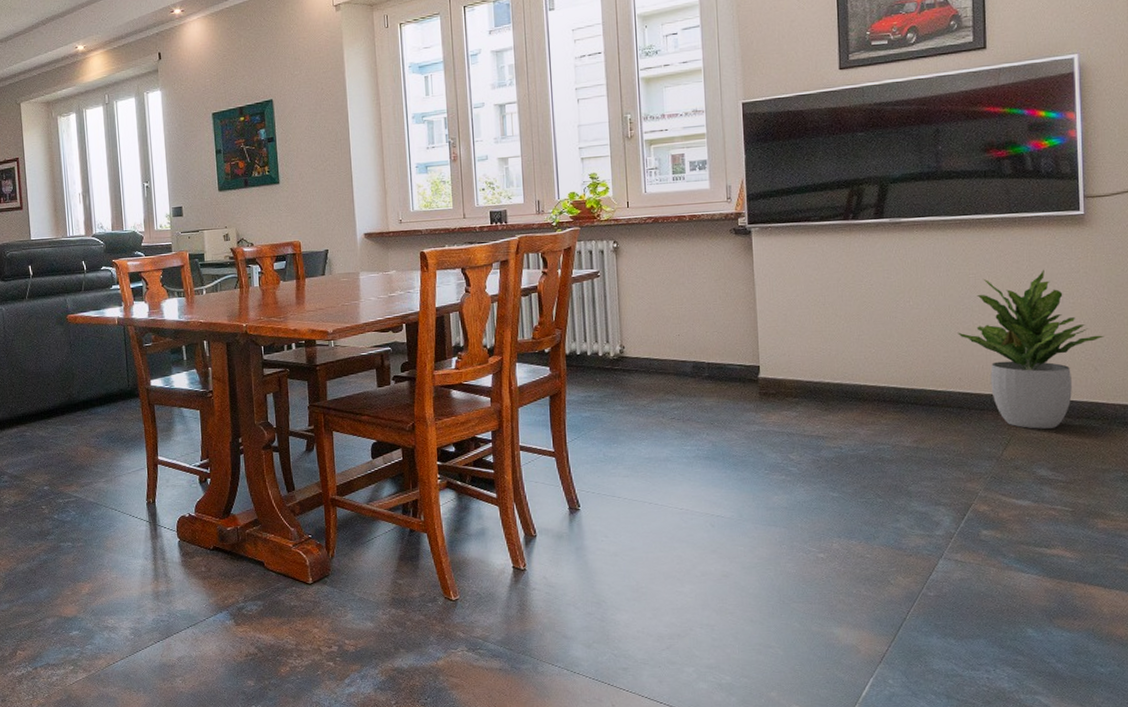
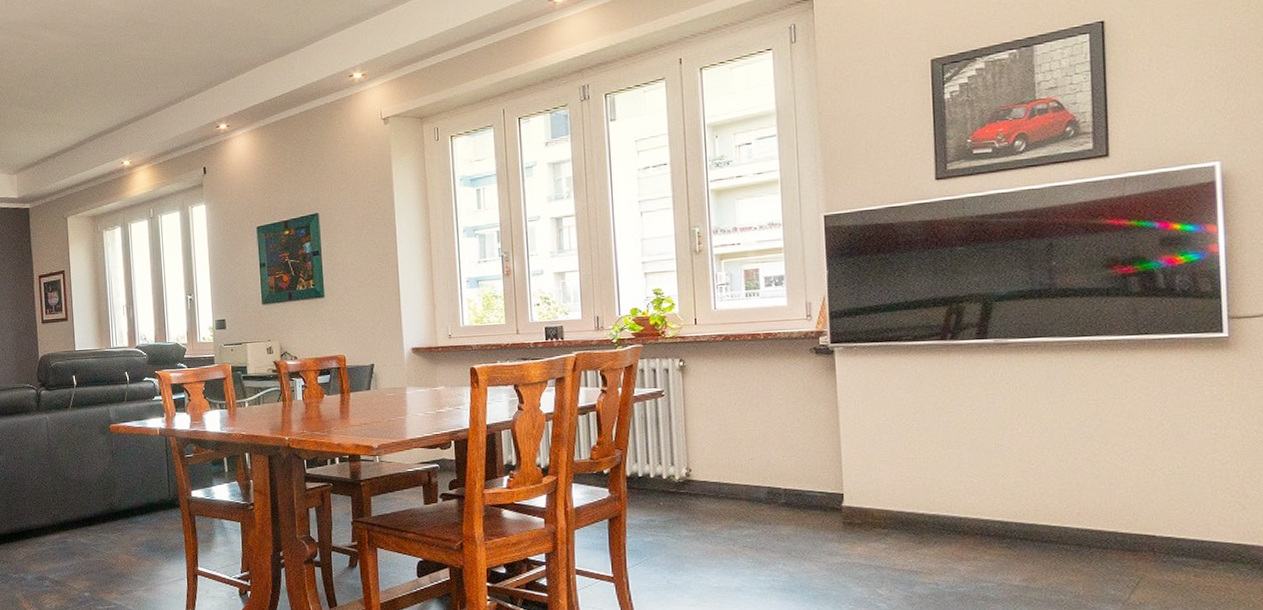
potted plant: present [958,269,1105,429] -> none [1075,396,1254,572]

